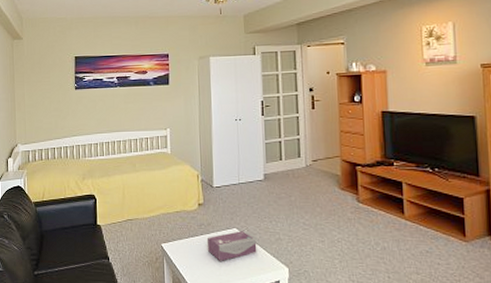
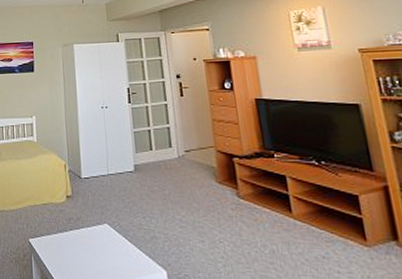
tissue box: present [206,231,257,261] -> none [76,227,131,261]

